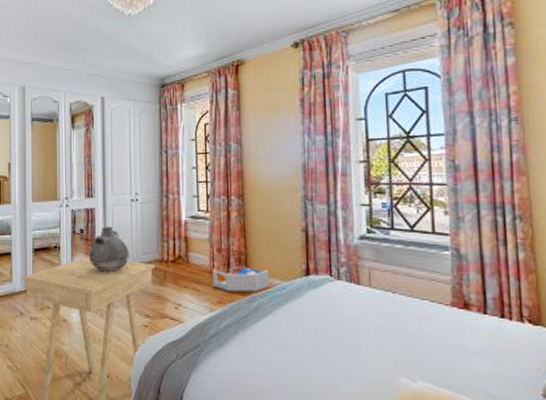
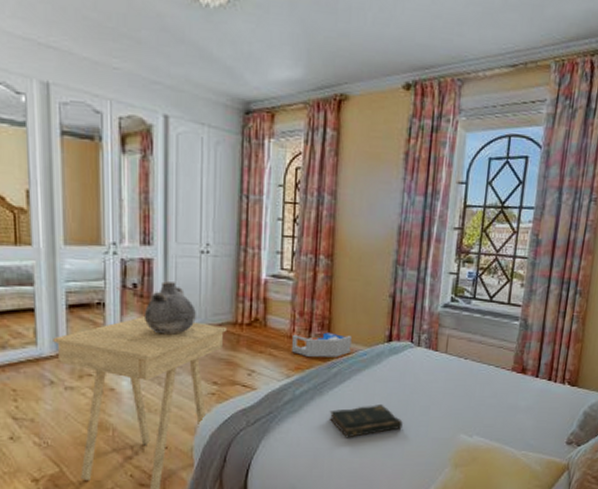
bible: none [254,340,333,376] -> present [329,403,403,438]

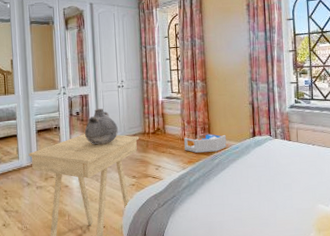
bible: present [329,403,403,438] -> none [216,184,272,213]

